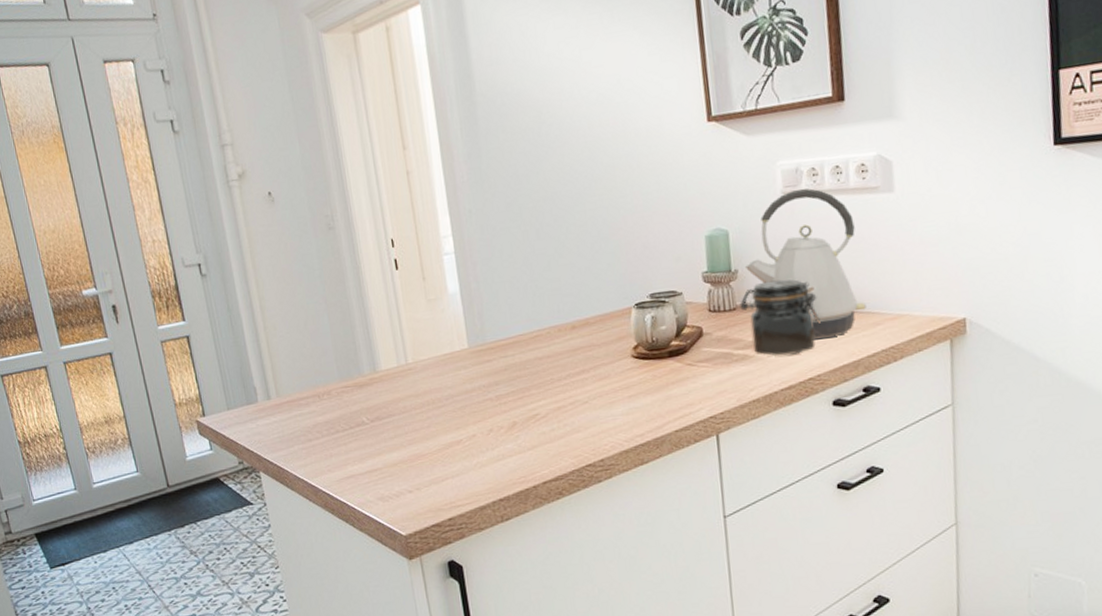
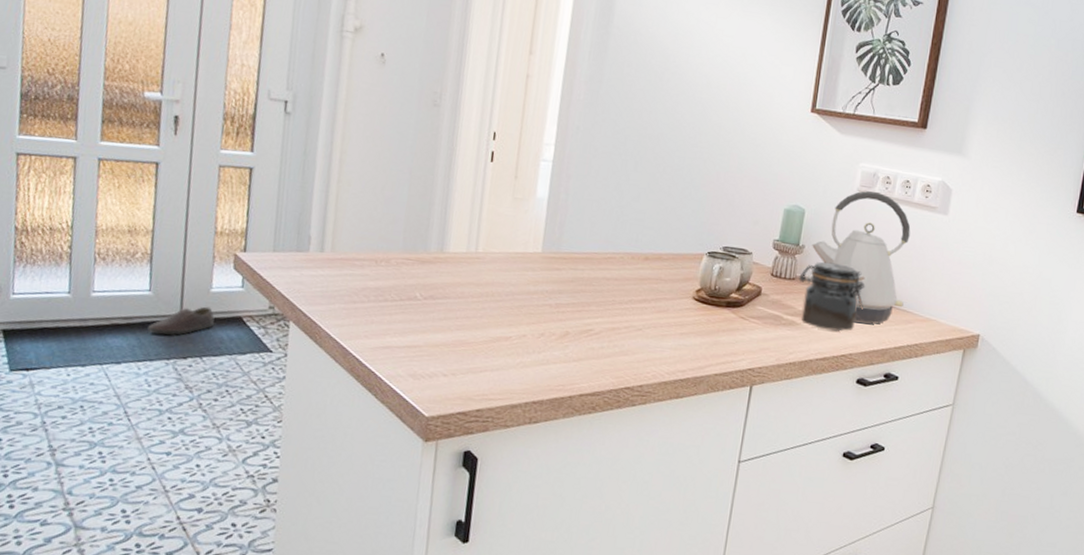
shoe: none [145,474,197,510] -> present [147,306,215,336]

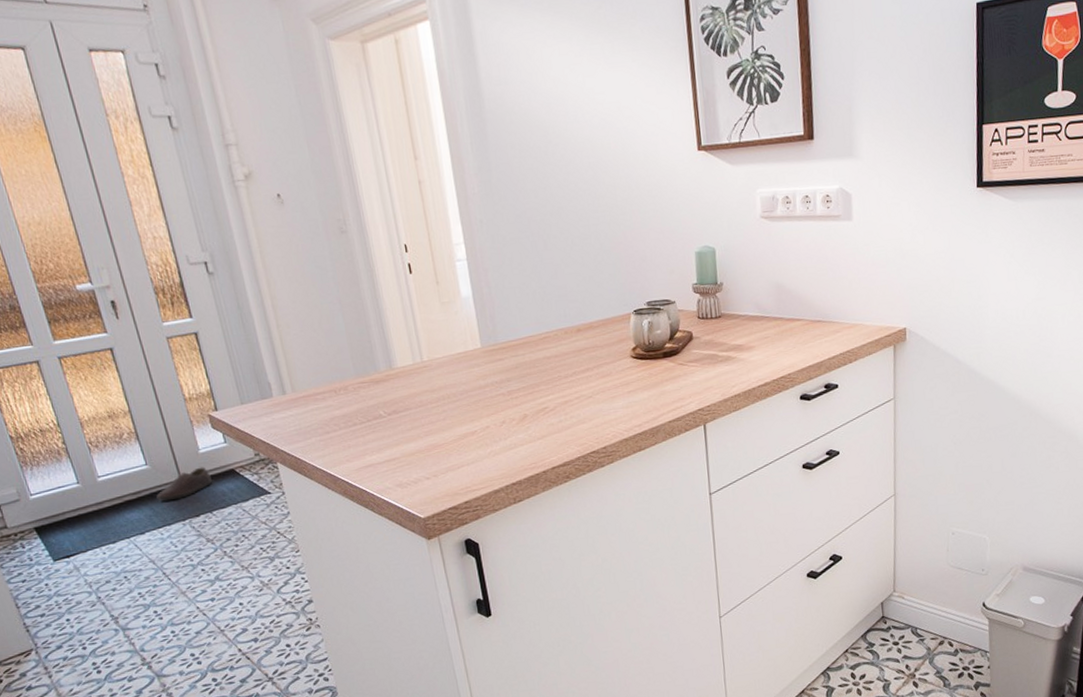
jar: present [799,261,866,331] -> none [724,292,791,358]
kettle: present [812,191,911,324] -> none [729,214,828,344]

